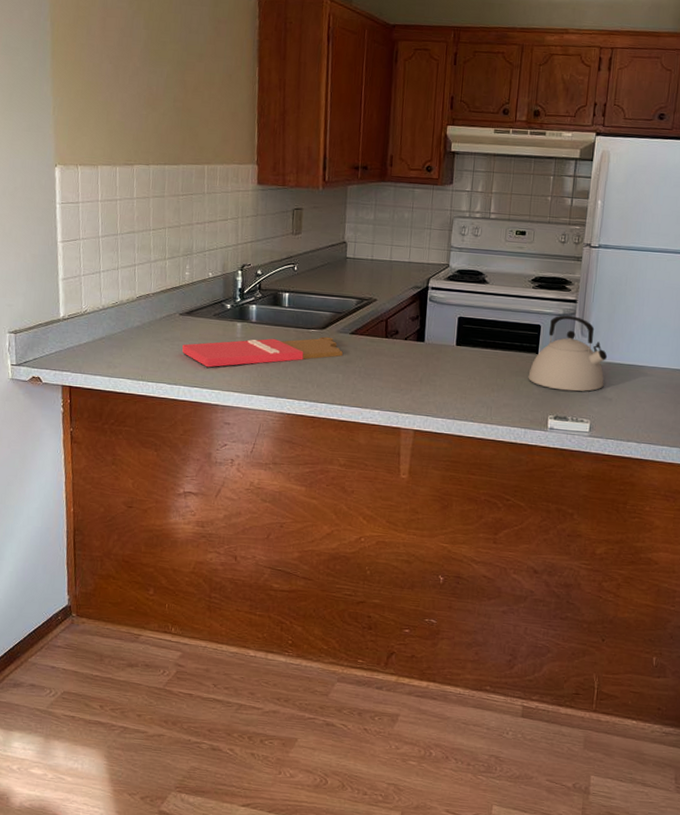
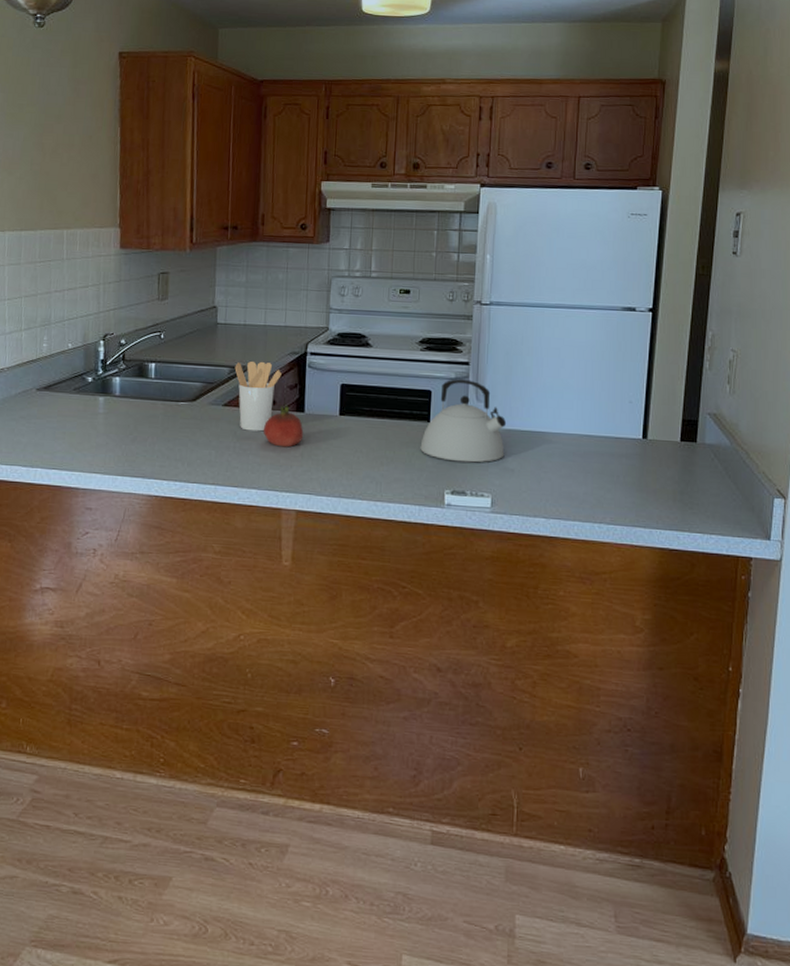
cutting board: present [182,336,343,368] -> none [39,409,215,447]
utensil holder: none [361,294,405,358] -> present [234,361,282,432]
fruit: none [386,334,423,373] -> present [263,405,304,448]

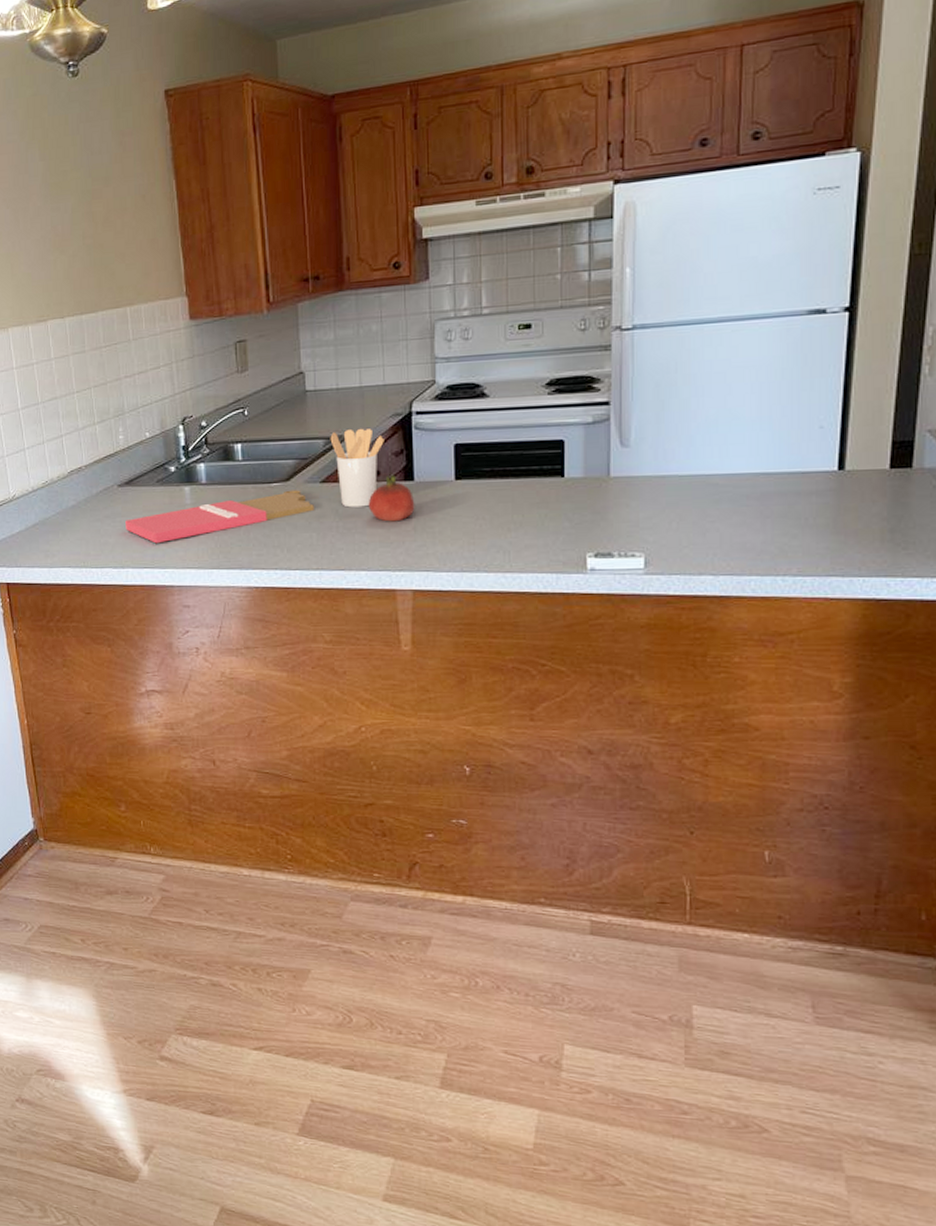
cutting board: none [39,409,215,447] -> present [125,490,314,544]
kettle: present [420,379,507,463] -> none [554,422,660,520]

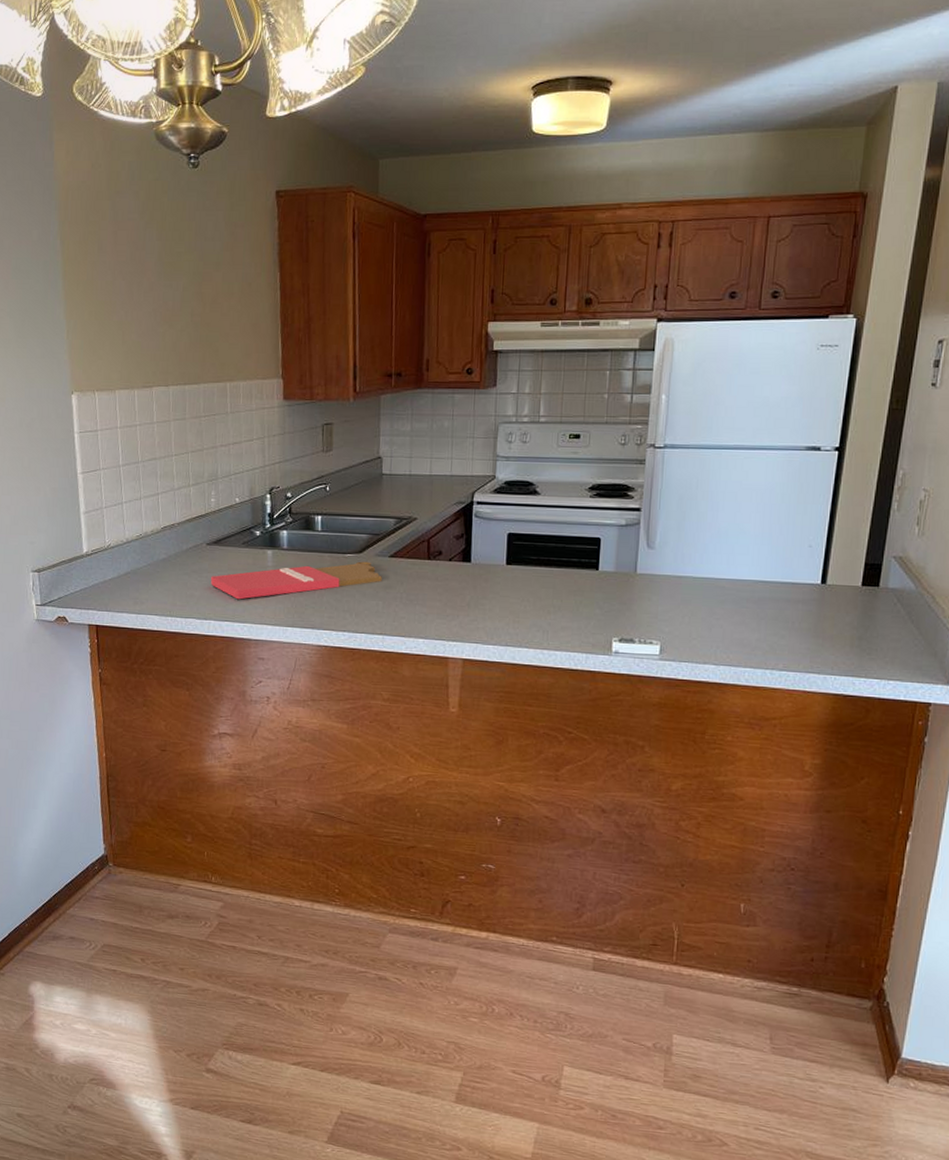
utensil holder: present [330,428,384,508] -> none [400,511,448,582]
fruit: present [368,474,415,522] -> none [429,555,471,597]

